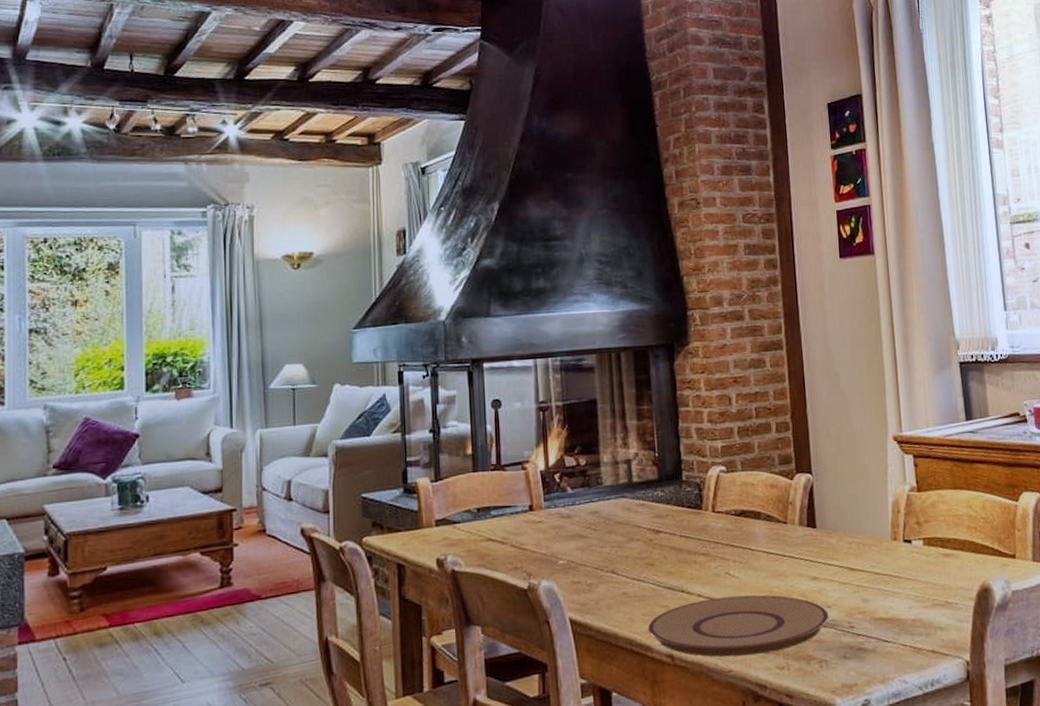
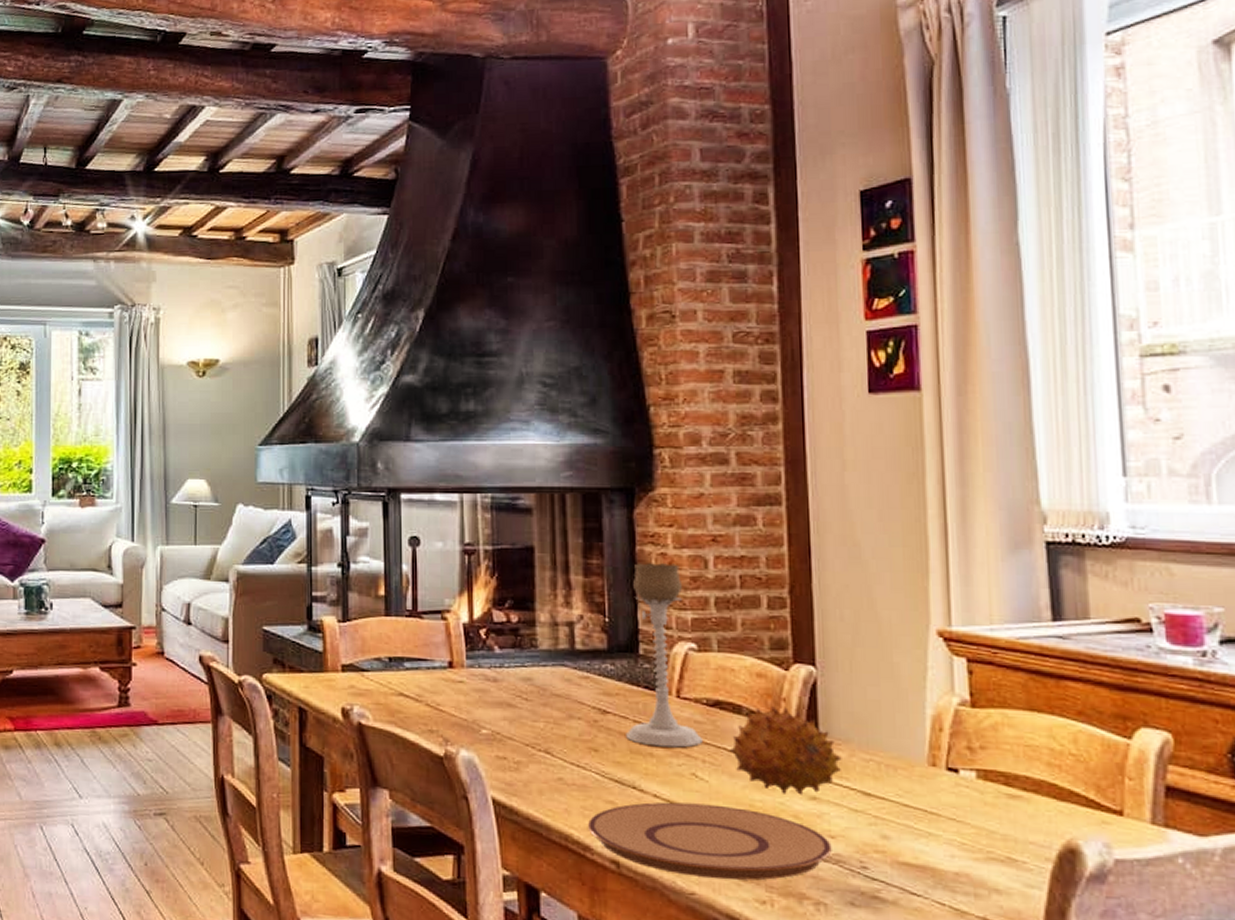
candle holder: none [675,403,734,555] -> present [626,563,704,748]
fruit: none [753,509,833,579] -> present [729,706,842,795]

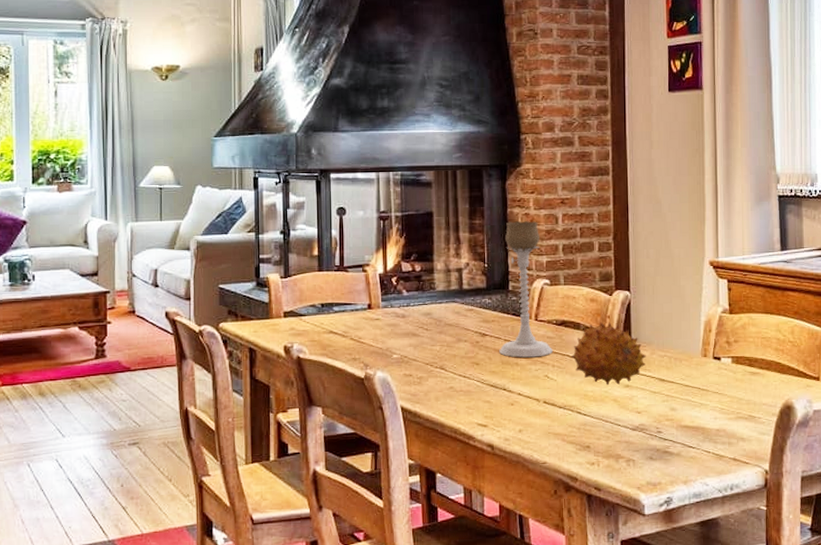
plate: present [588,802,832,880] -> none [472,397,638,450]

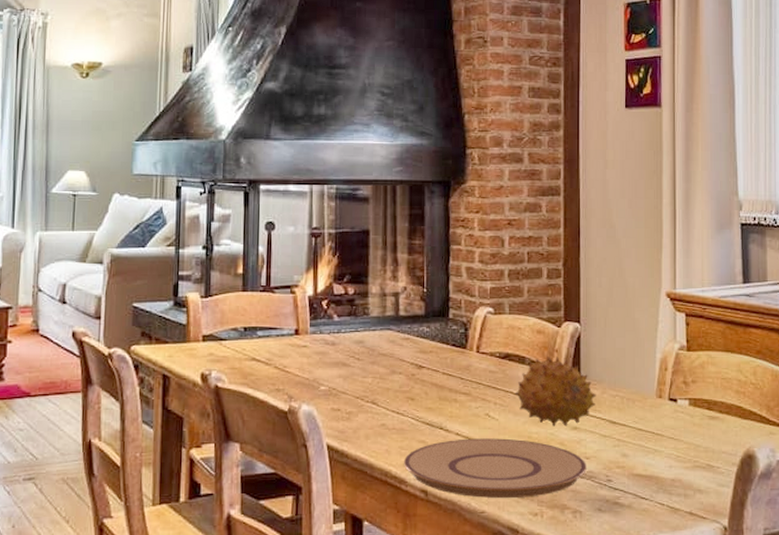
plate: none [472,397,638,450] -> present [404,438,587,498]
candle holder: present [499,221,554,358] -> none [437,243,496,393]

